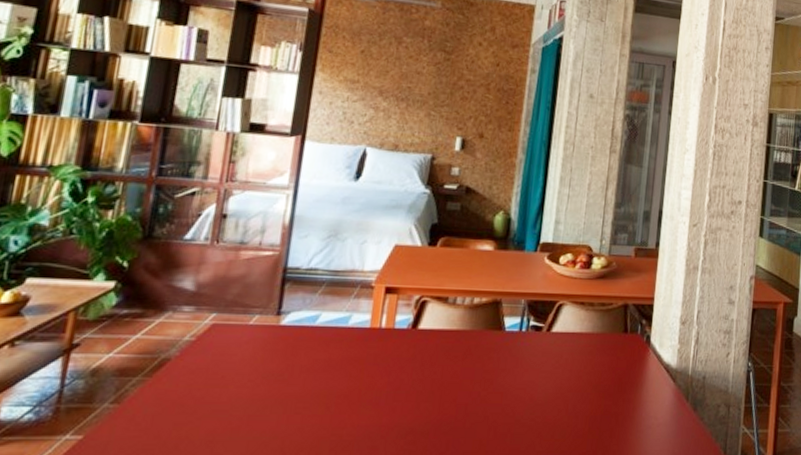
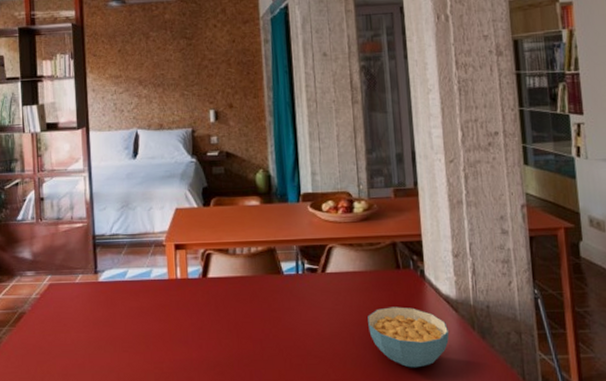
cereal bowl: none [584,373,664,440] -> present [368,307,450,368]

